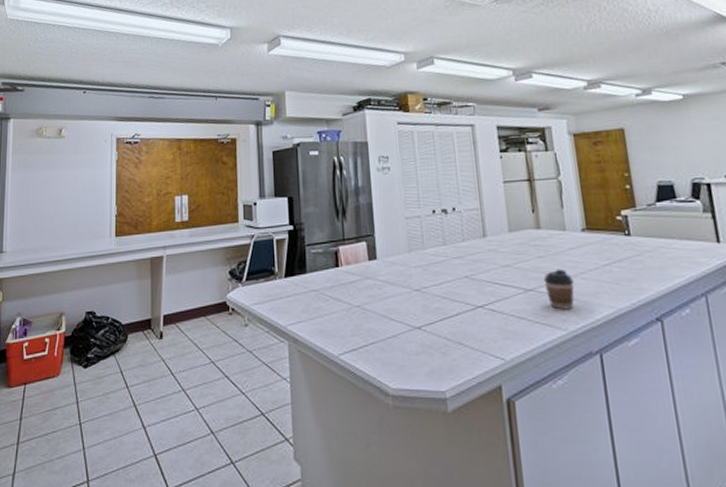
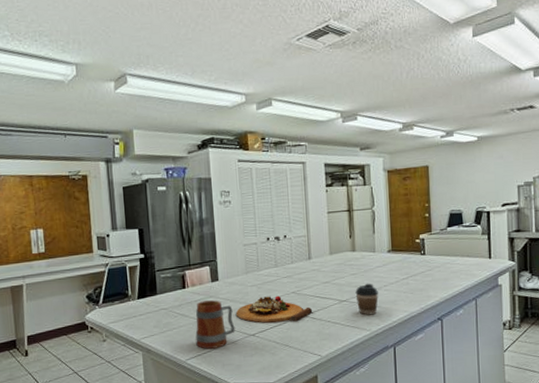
mug: none [350,282,397,342] -> present [195,300,235,349]
cutting board: none [397,280,492,314] -> present [235,295,313,323]

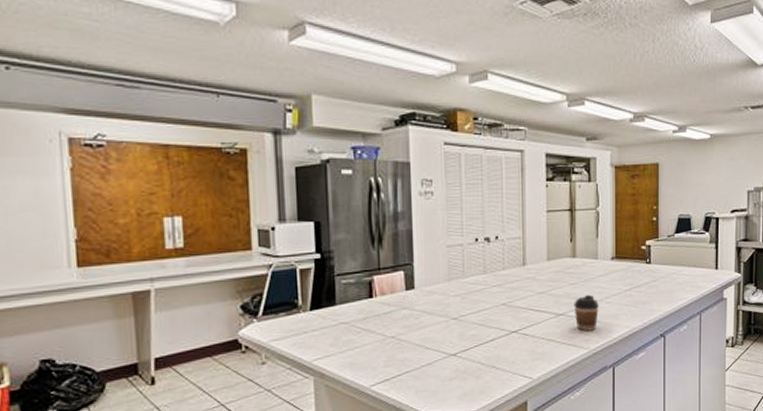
mug: present [195,300,235,349] -> none [383,312,433,372]
cutting board: present [235,295,313,323] -> none [434,308,525,341]

